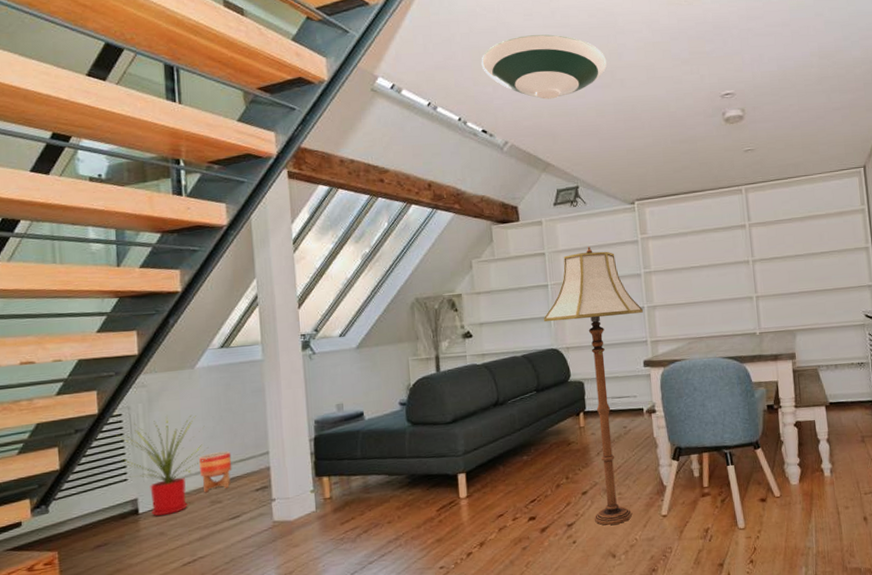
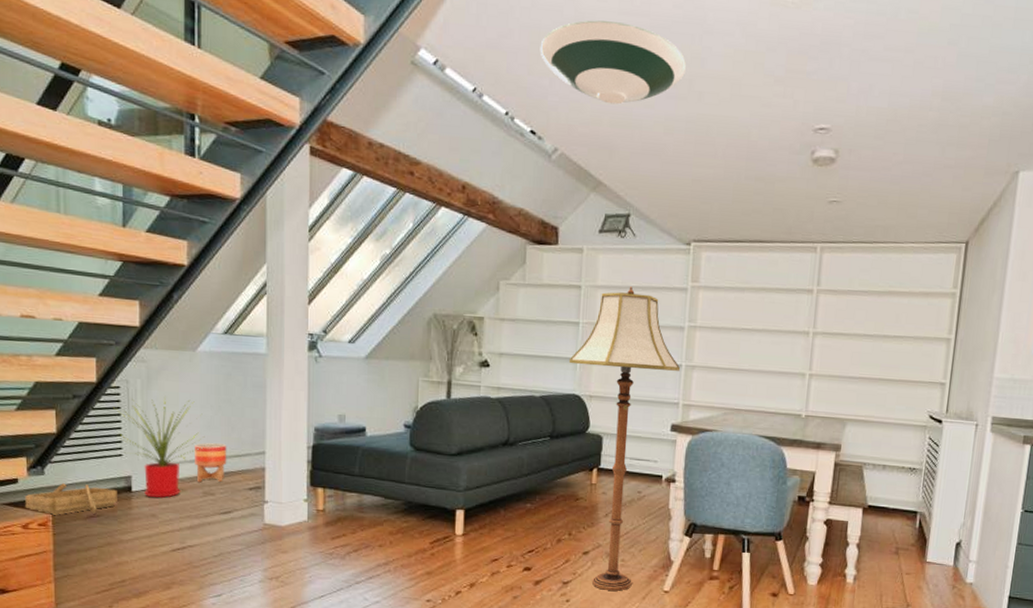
wooden boat: none [29,514,125,553] -> present [25,483,117,515]

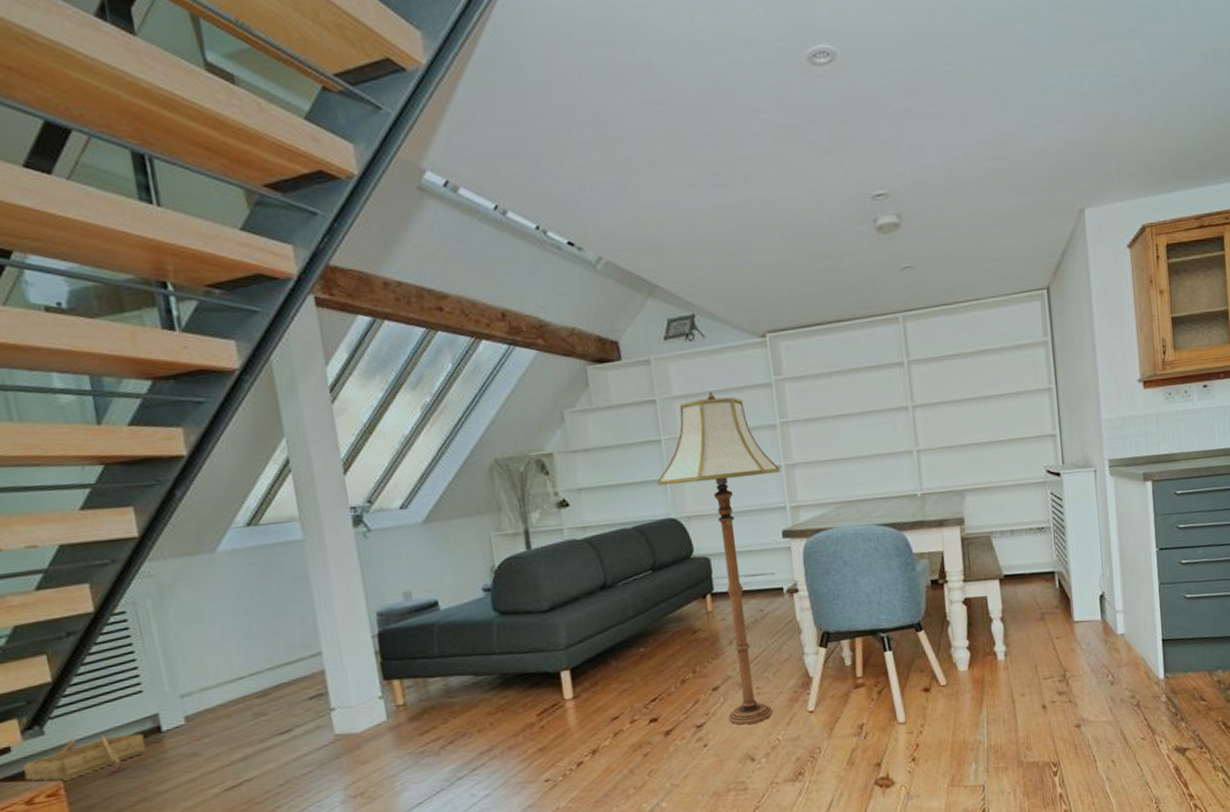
house plant: present [113,396,209,498] -> none [121,610,251,733]
planter: present [195,442,227,483] -> none [233,652,277,704]
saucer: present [540,20,687,105] -> none [561,114,726,202]

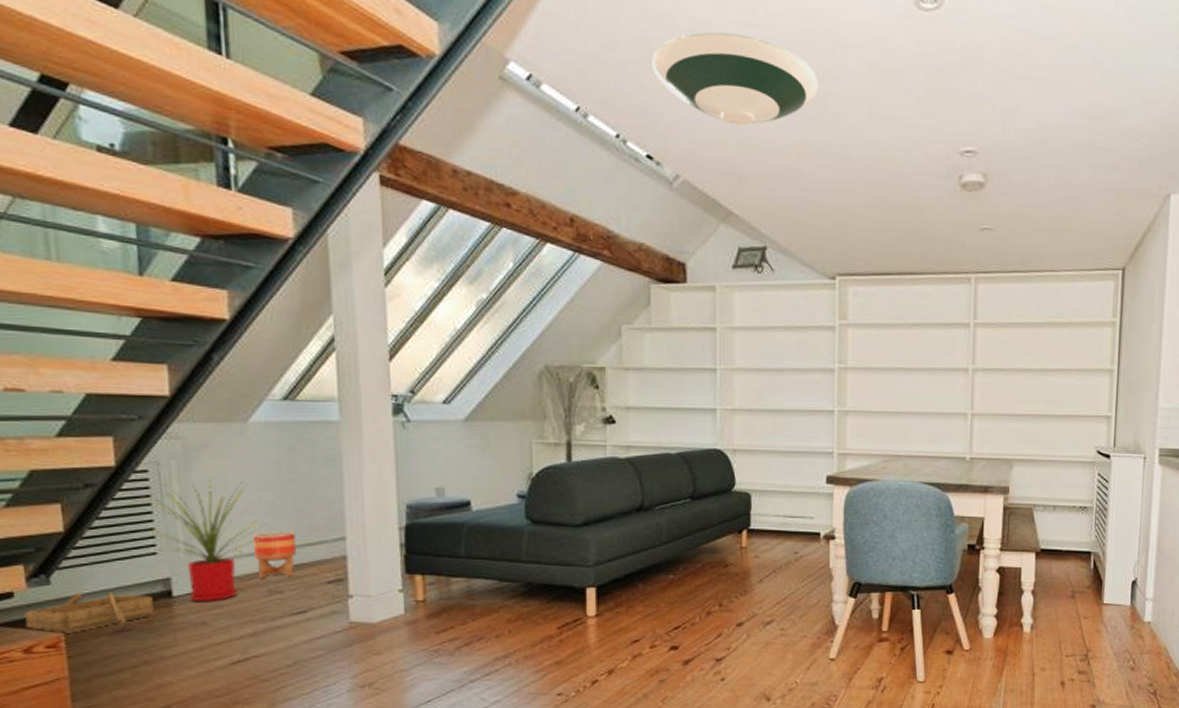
house plant: none [121,610,251,733] -> present [141,479,272,601]
planter: none [233,652,277,704] -> present [253,530,297,580]
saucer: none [561,114,726,202] -> present [652,31,819,126]
floor lamp: present [656,391,781,725] -> none [707,327,833,664]

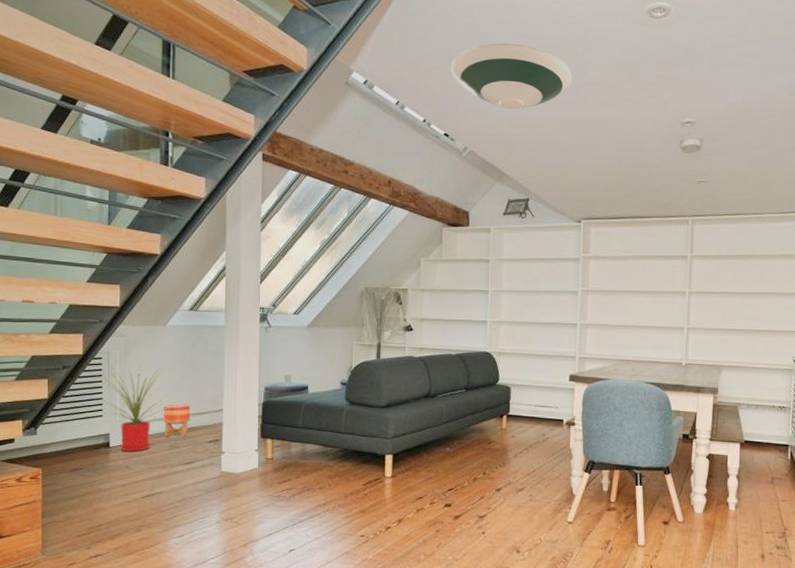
wooden boat: present [25,593,154,633] -> none [20,441,97,469]

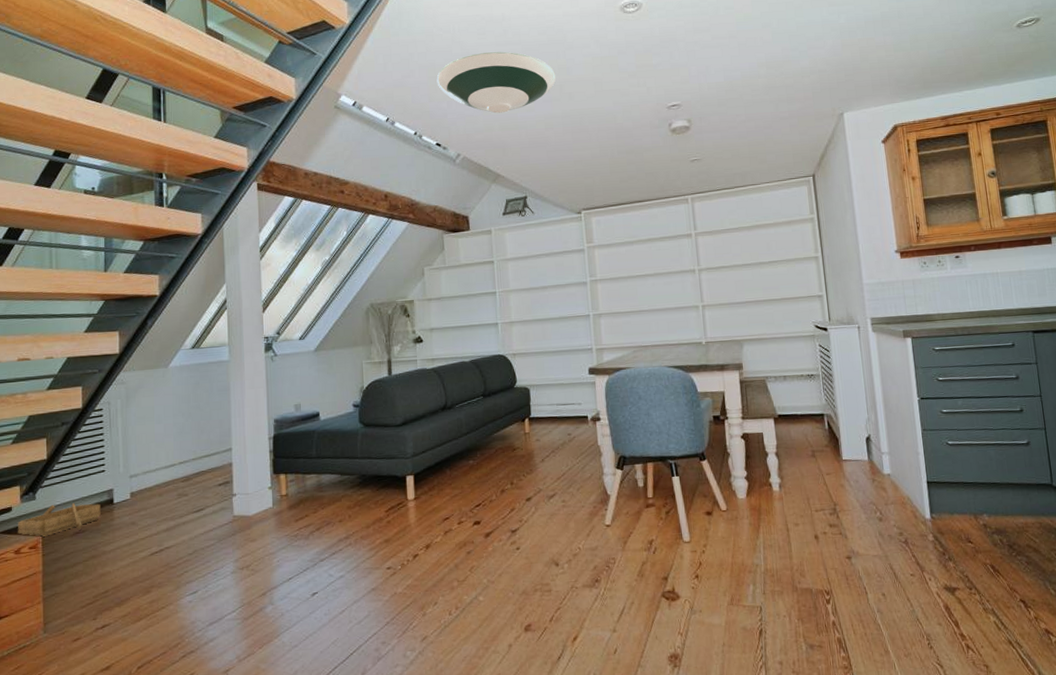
wooden boat: none [20,441,97,469] -> present [18,503,101,537]
house plant: present [96,365,175,452] -> none [97,411,182,506]
planter: present [163,402,191,438] -> none [169,446,198,486]

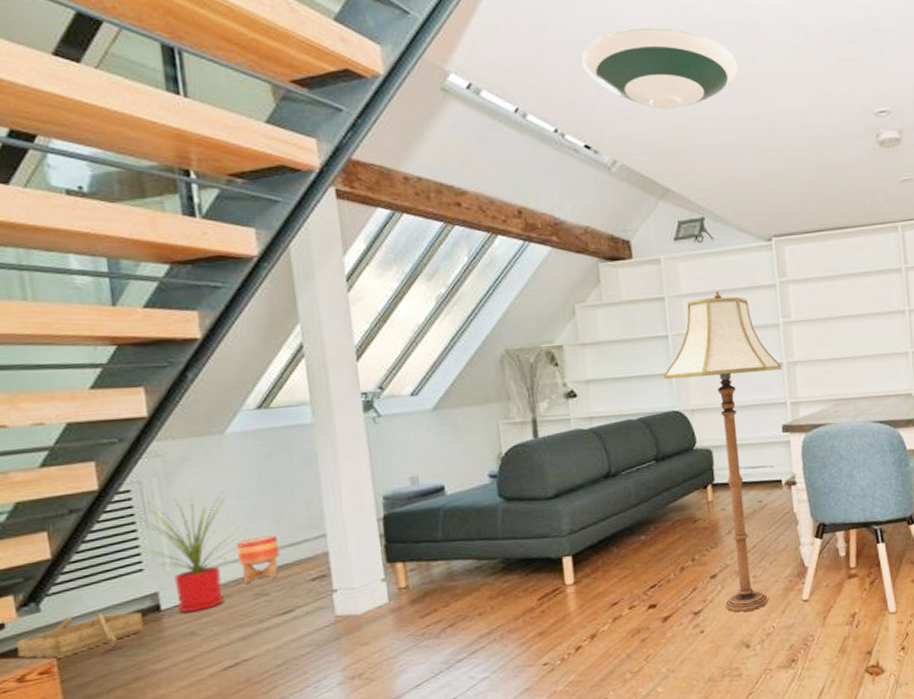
house plant: none [97,411,182,506] -> present [125,490,255,612]
planter: none [169,446,198,486] -> present [236,533,280,584]
floor lamp: none [491,255,589,533] -> present [663,291,782,613]

